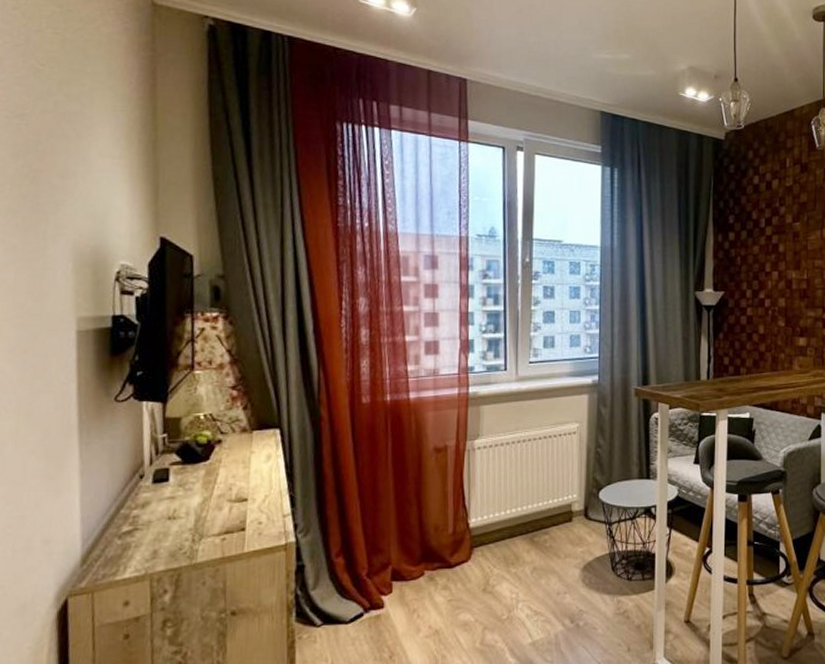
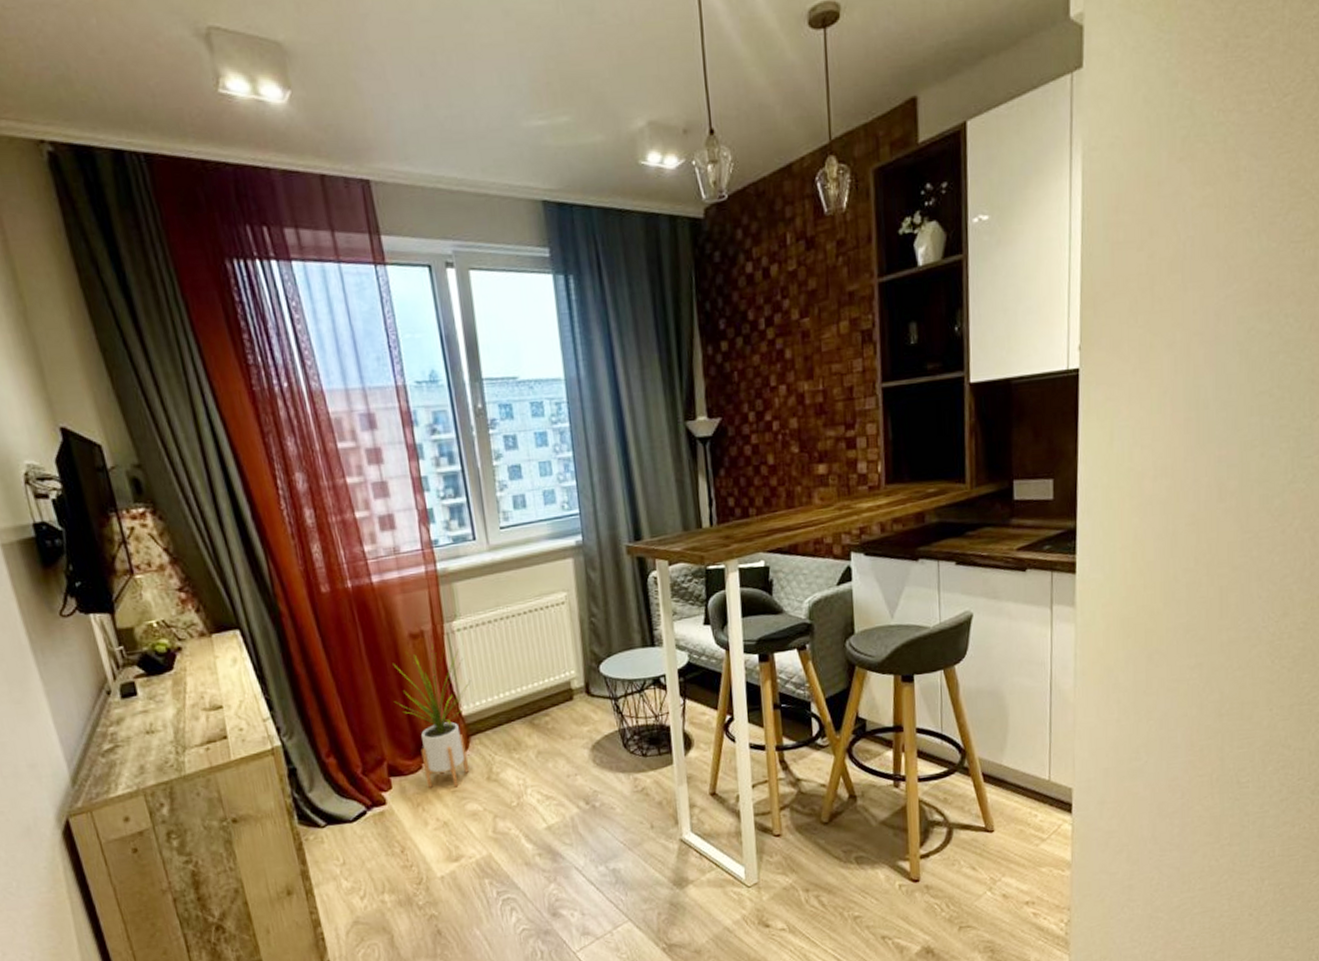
house plant: none [408,459,484,597] -> present [392,644,476,788]

